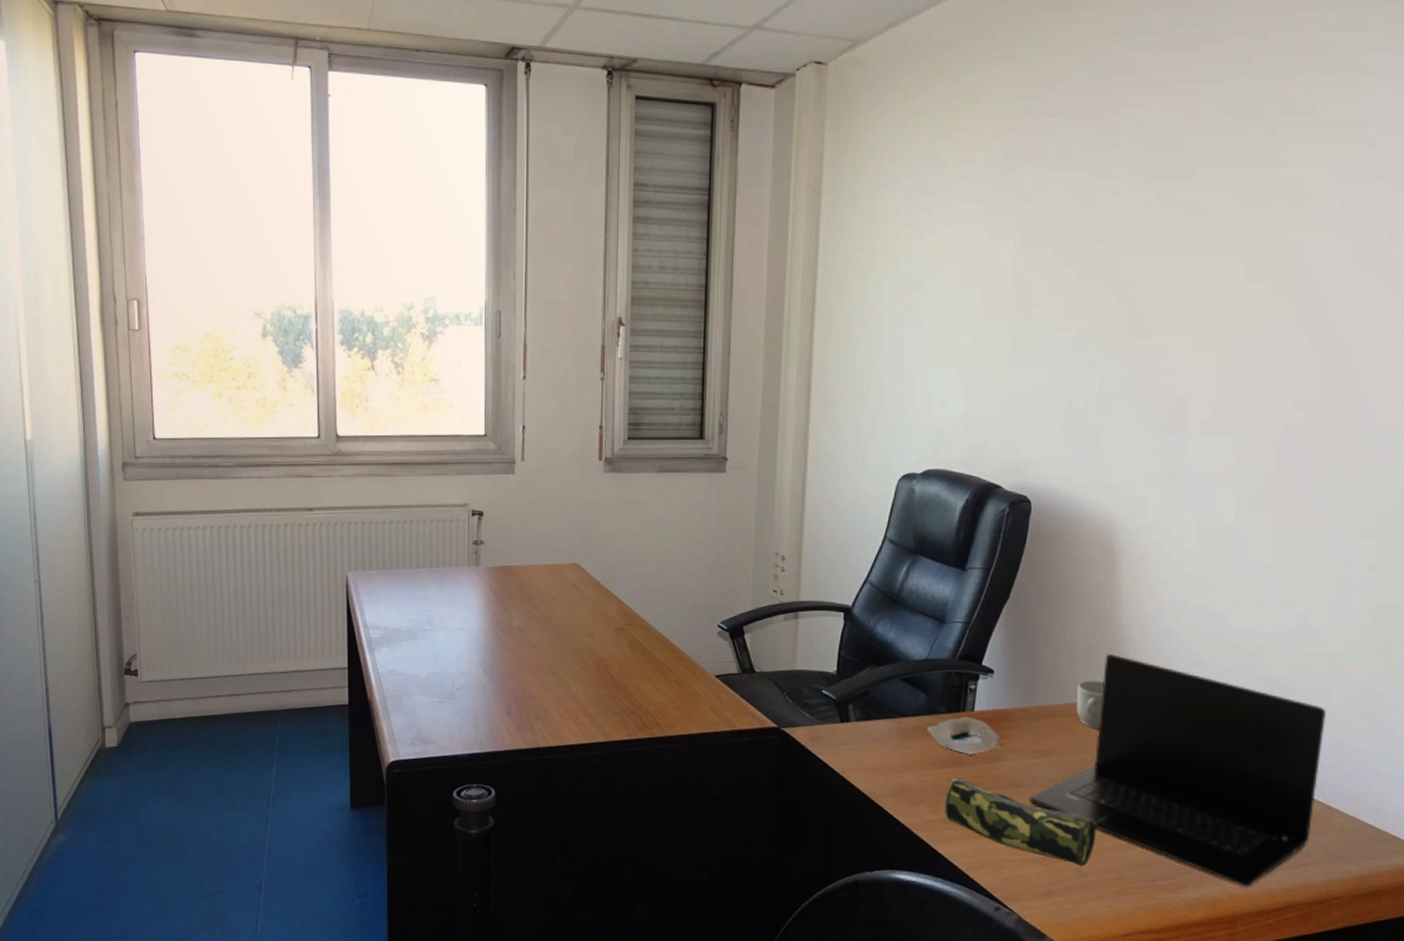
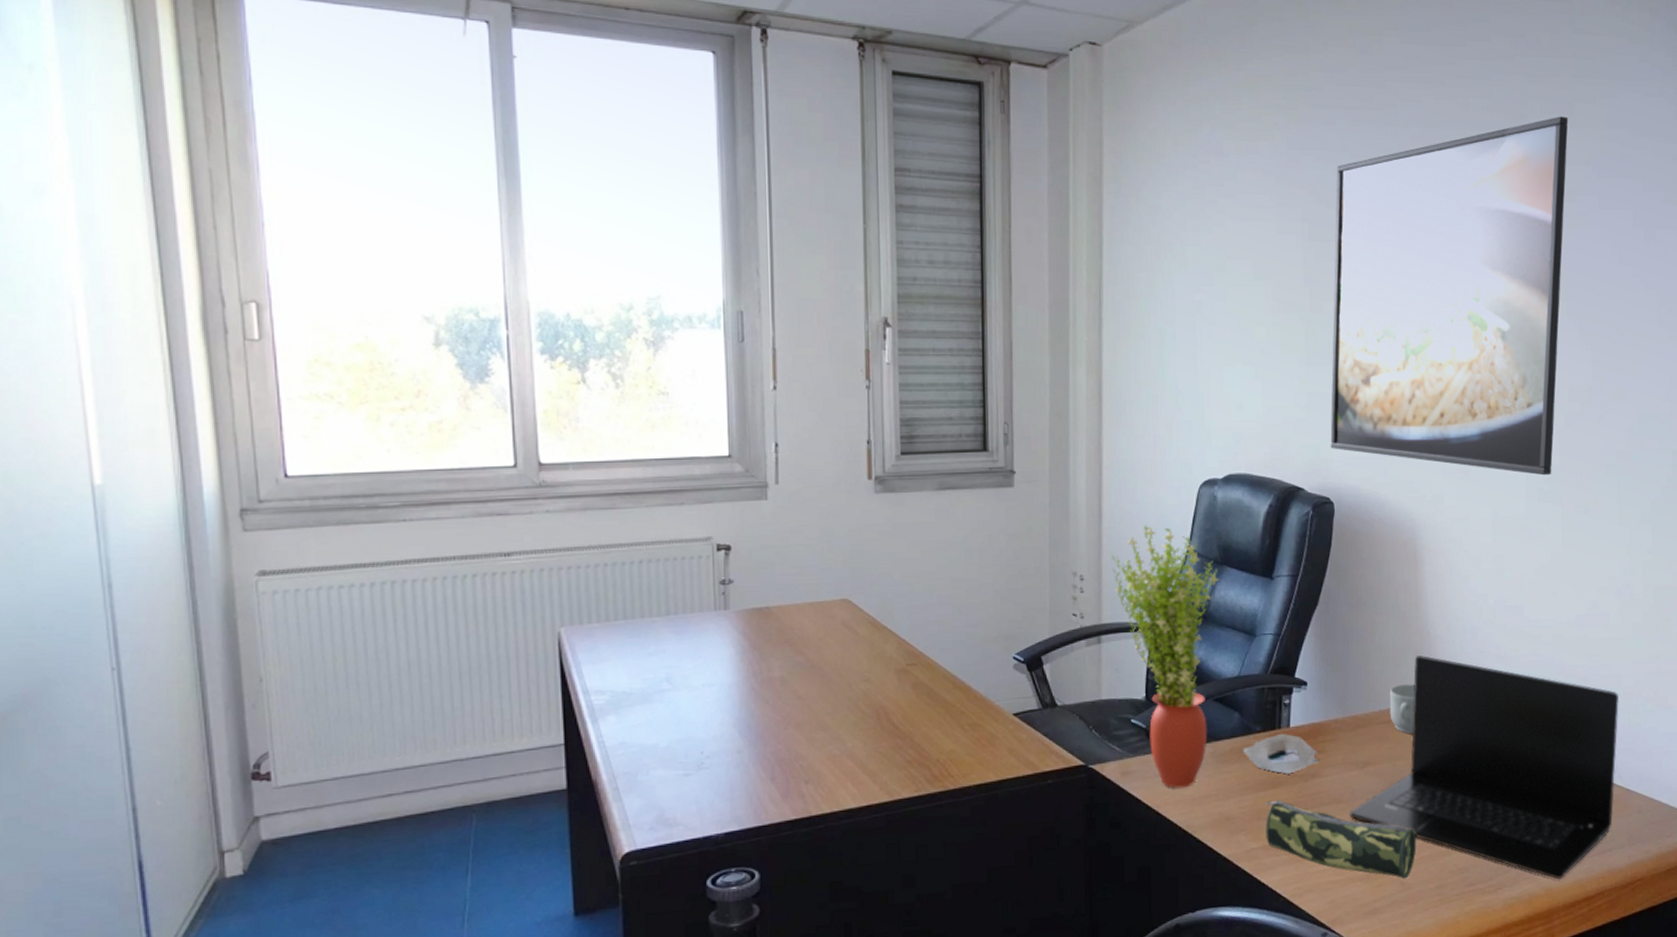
potted plant: none [812,513,913,757] -> present [1112,525,1219,789]
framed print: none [1031,117,1310,485] -> present [1330,116,1569,476]

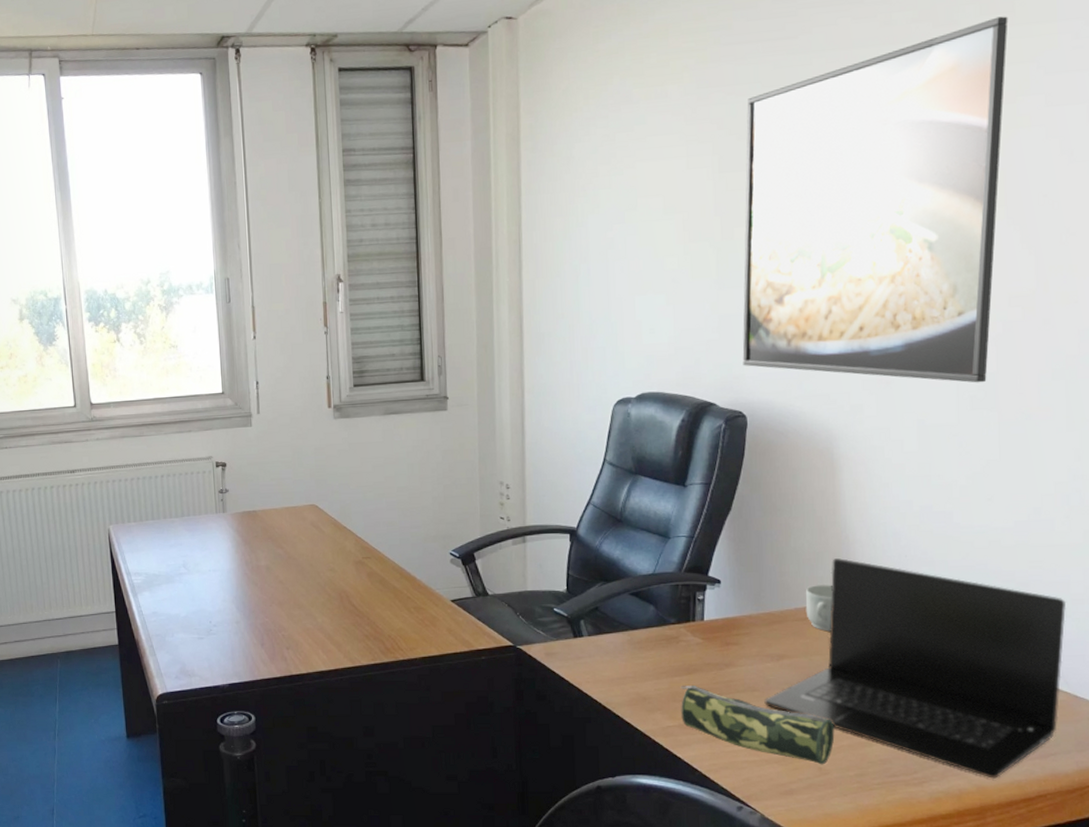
potted plant: present [1112,525,1219,789] -> none [534,440,634,670]
pencil case: present [1242,733,1320,774] -> none [658,625,734,663]

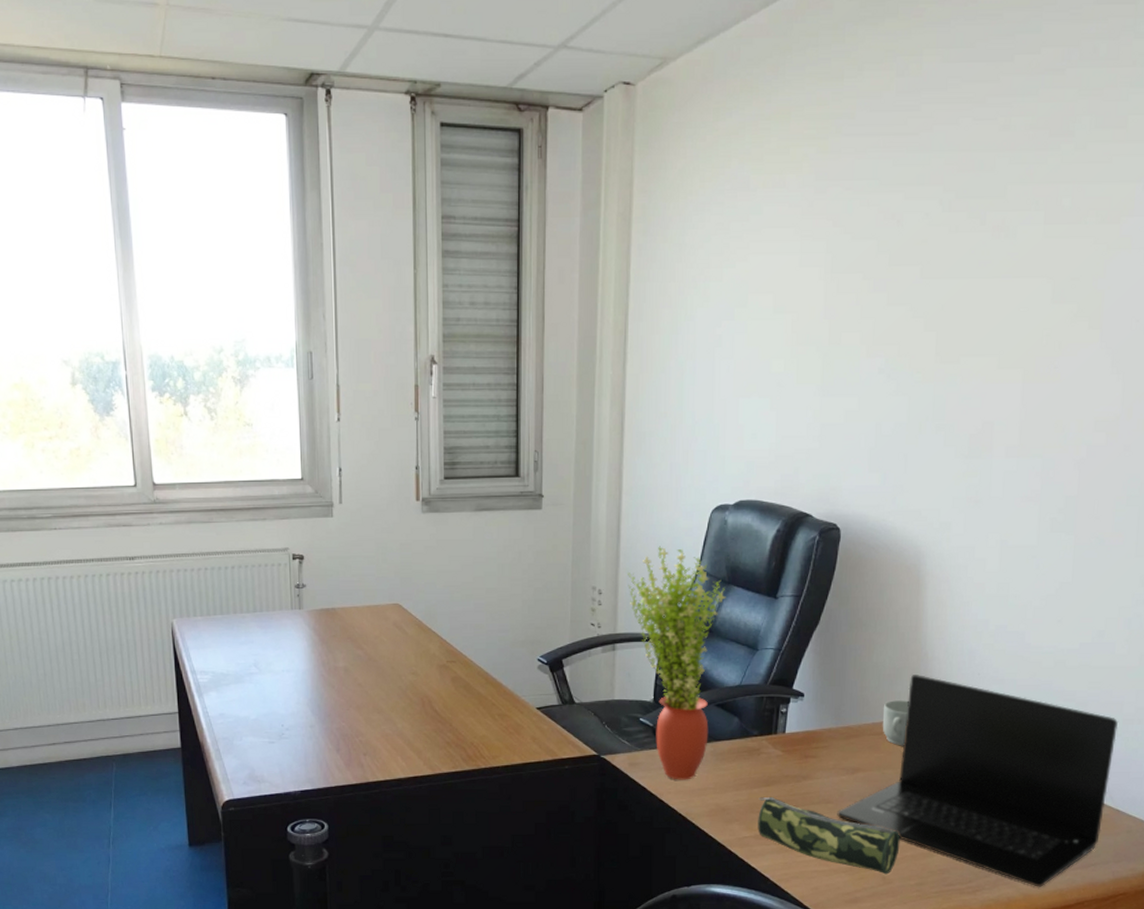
potted plant: none [534,440,634,670] -> present [628,546,726,780]
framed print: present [742,16,1008,383] -> none [840,131,1121,506]

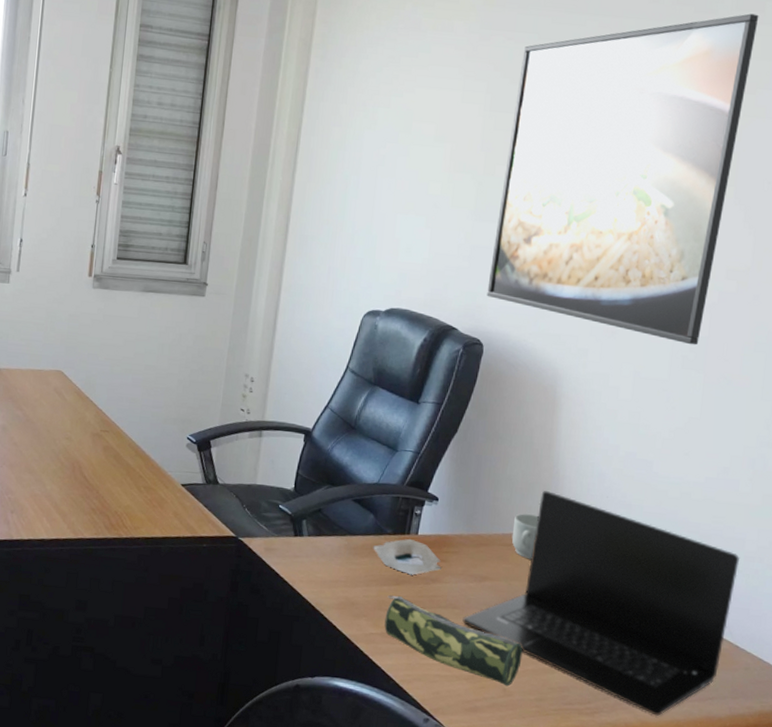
potted plant: present [628,546,726,780] -> none [279,342,371,571]
pencil case: none [740,738,812,775] -> present [373,538,441,575]
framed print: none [840,131,1121,506] -> present [487,13,759,345]

